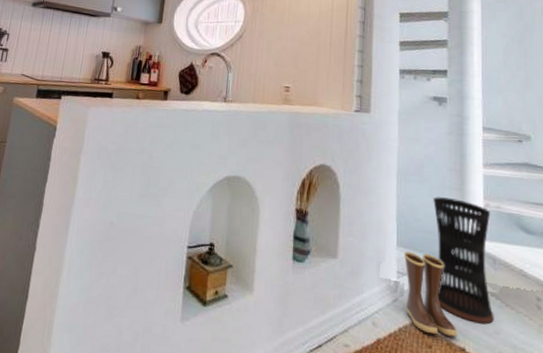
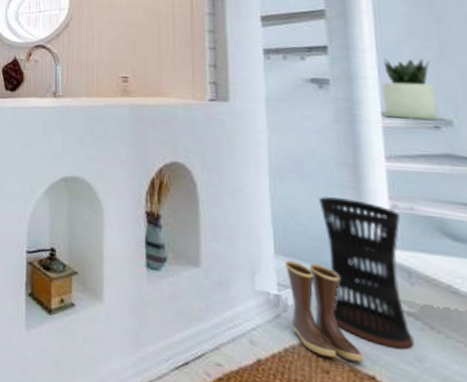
planter: none [481,83,525,137] -> present [380,58,443,122]

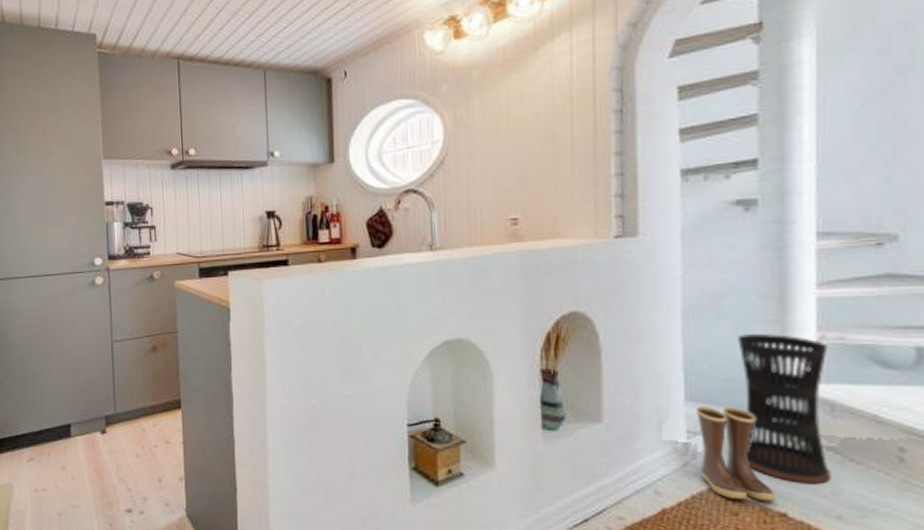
planter: present [380,58,443,122] -> none [814,163,888,239]

